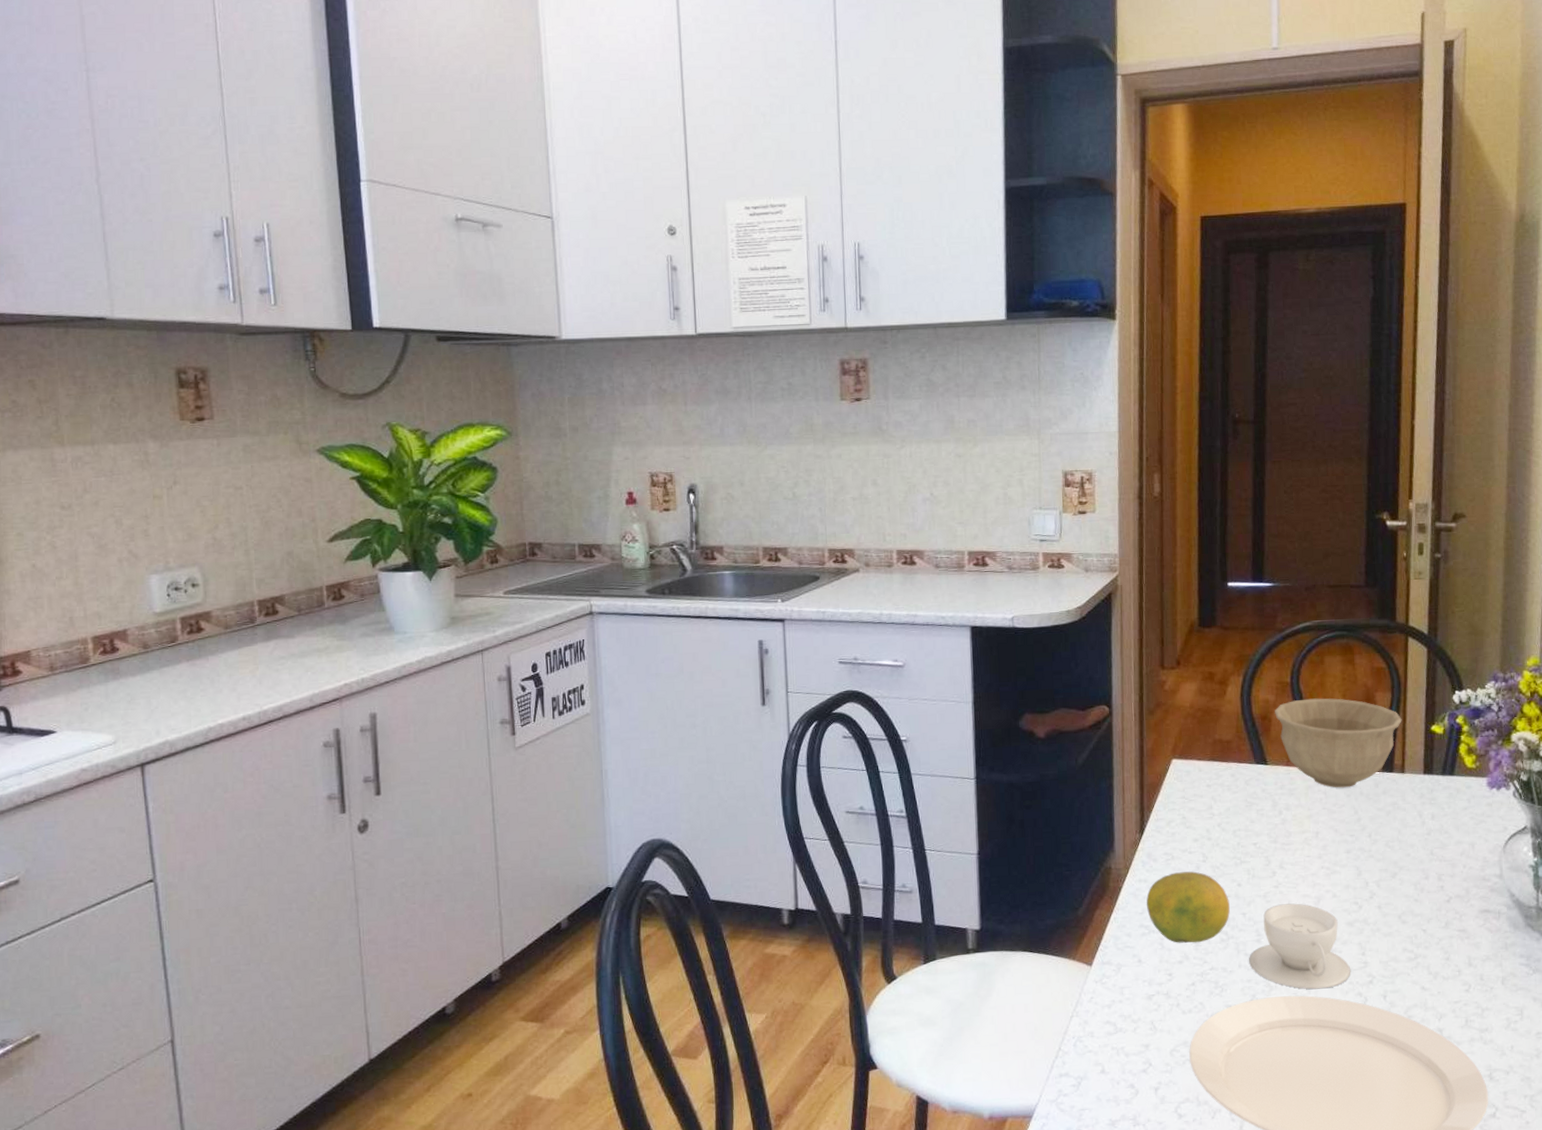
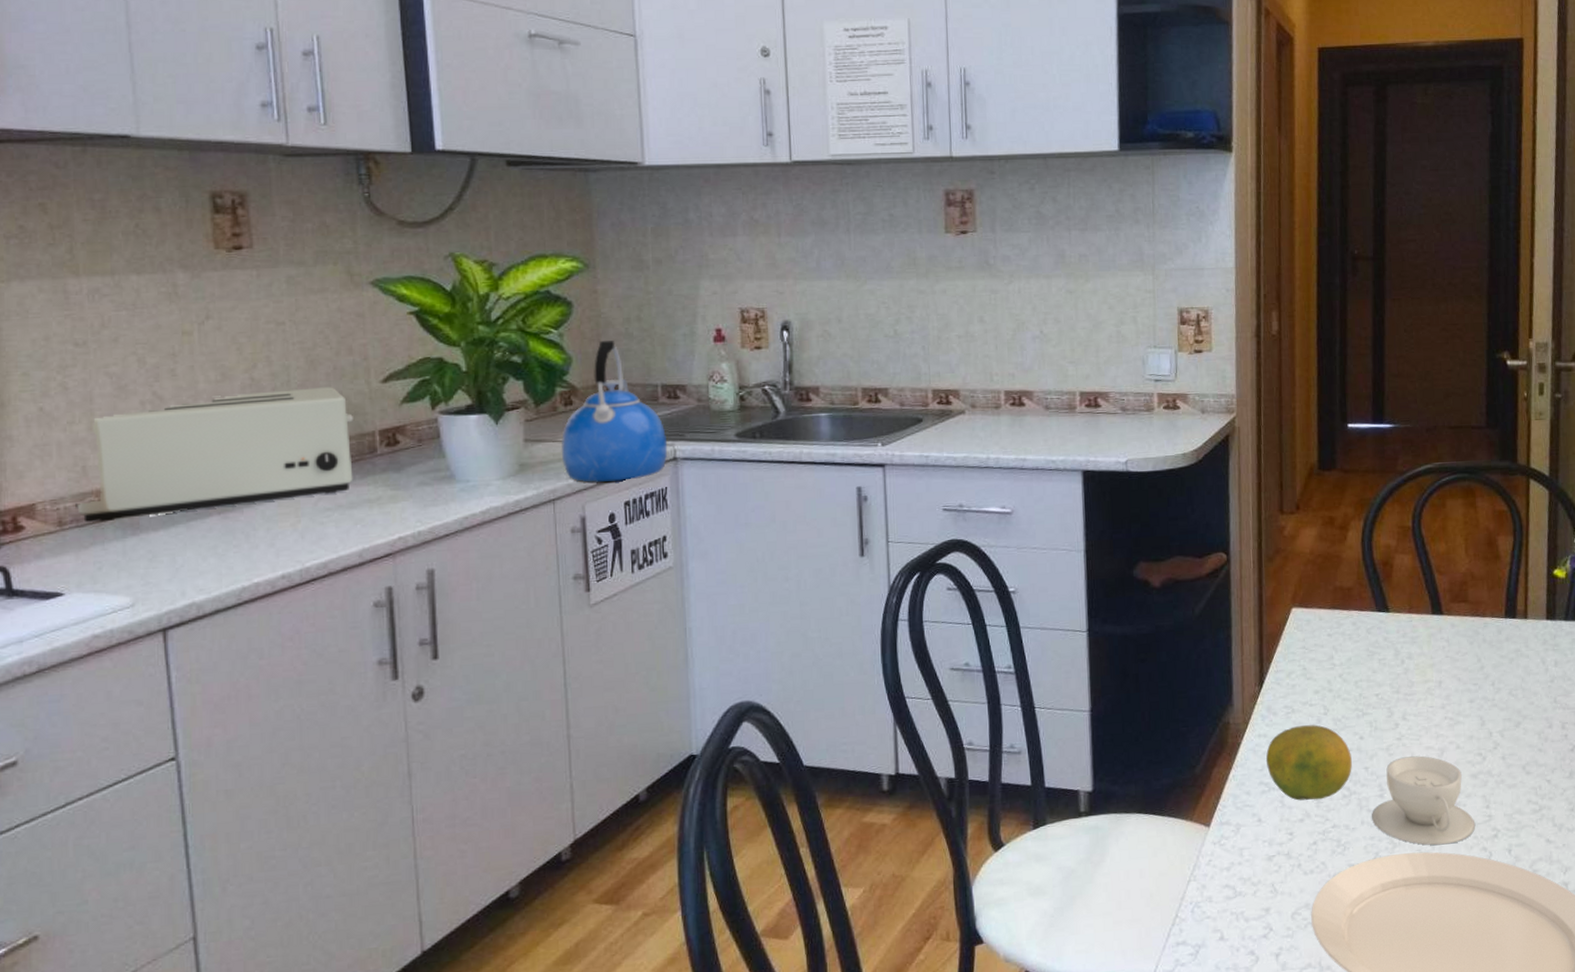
toaster: none [65,546,304,668] -> present [76,387,353,523]
kettle: none [488,503,585,635] -> present [561,341,668,482]
bowl: present [1275,698,1402,788] -> none [1396,542,1524,636]

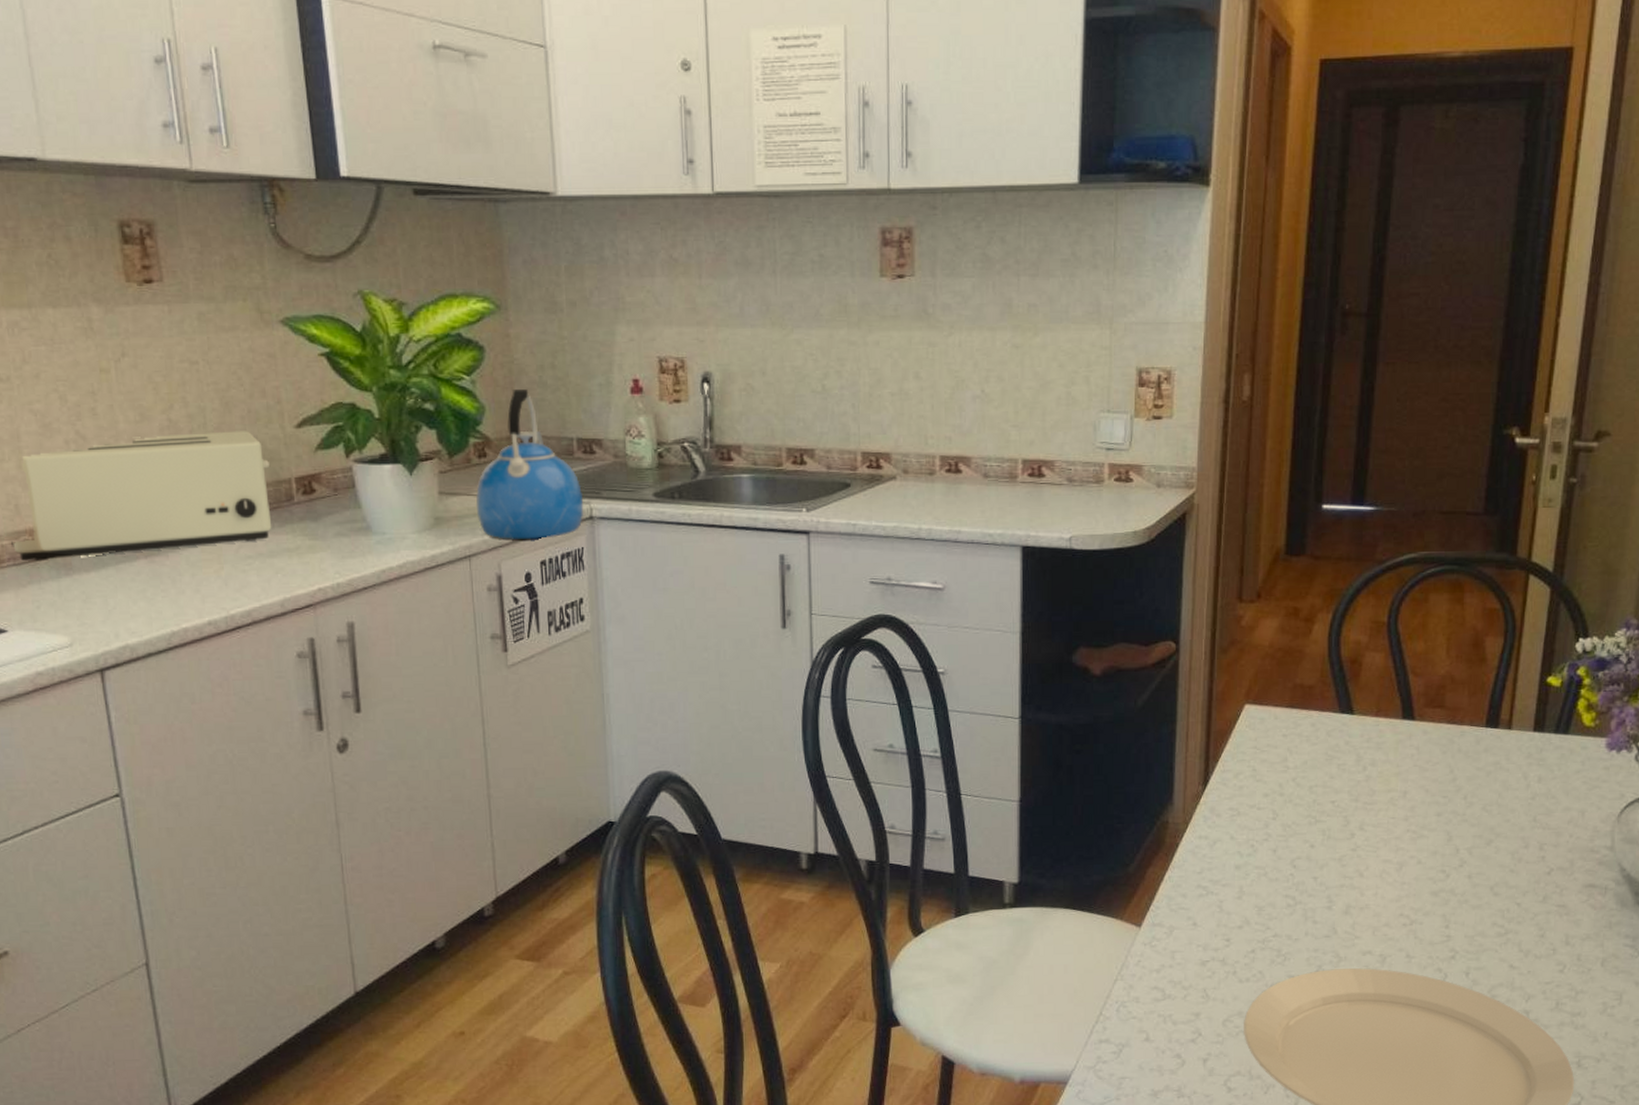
fruit: present [1265,724,1352,801] -> none [1205,829,1300,907]
teacup: present [1372,756,1476,846] -> none [1317,869,1432,963]

